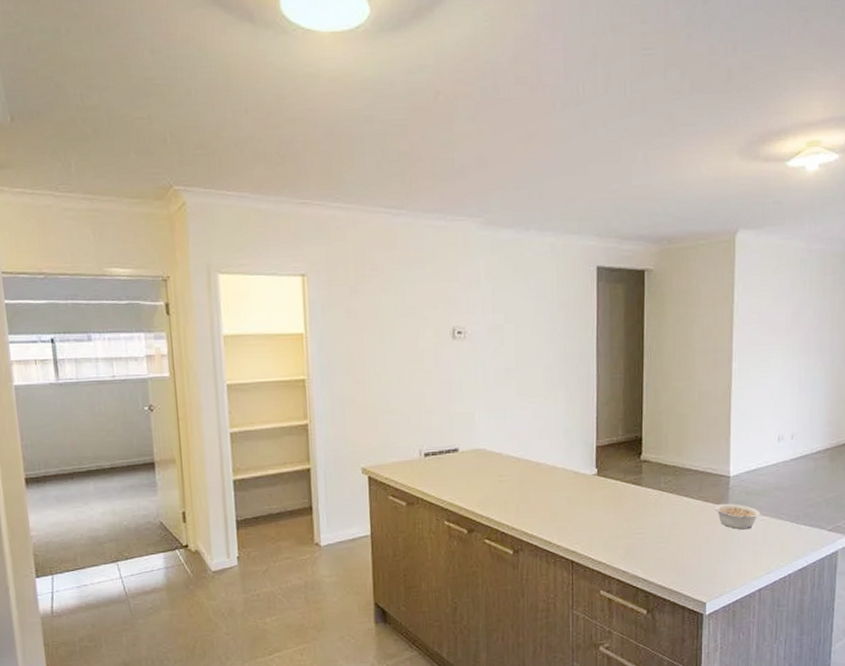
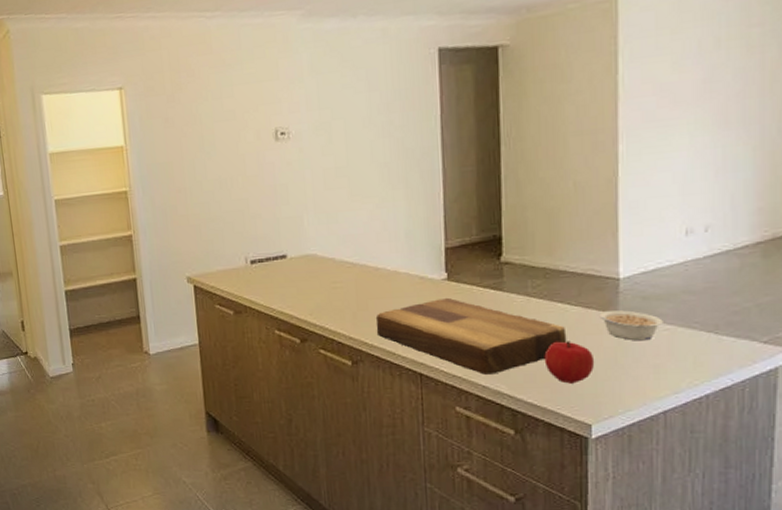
cutting board: none [535,491,690,561] -> present [375,297,567,375]
fruit: none [672,530,710,568] -> present [544,341,595,384]

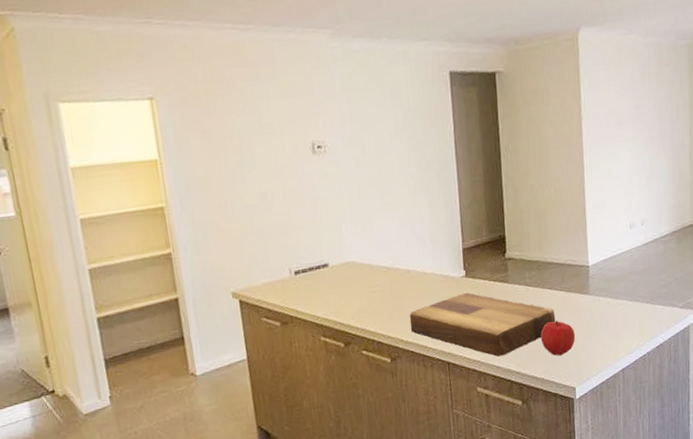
legume: present [599,310,663,341] -> none [577,291,619,316]

